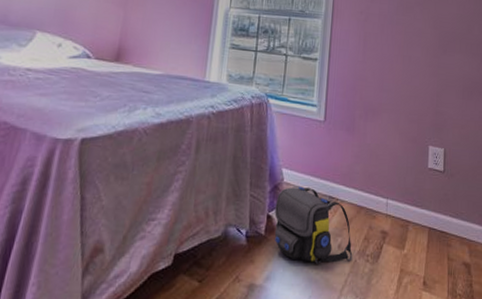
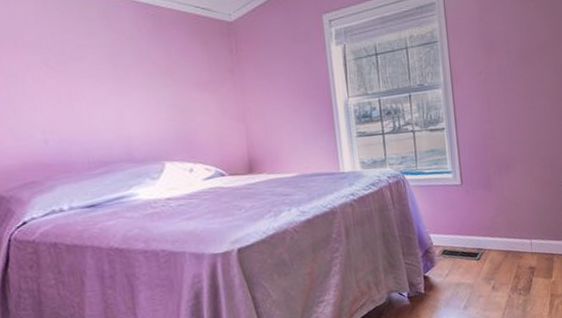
shoulder bag: present [274,186,353,264] -> none [429,245,507,307]

